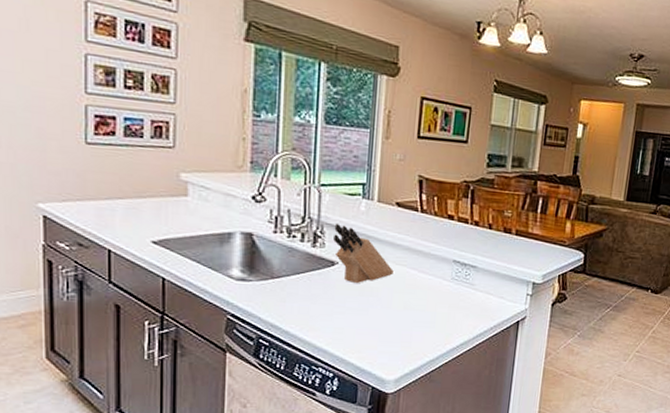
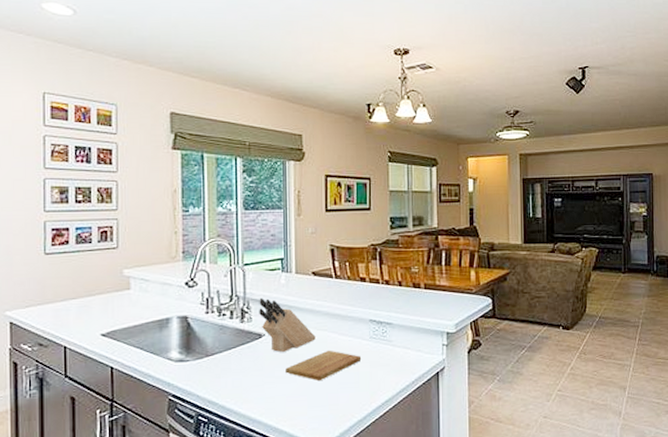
cutting board: none [358,286,441,317] -> present [285,350,362,381]

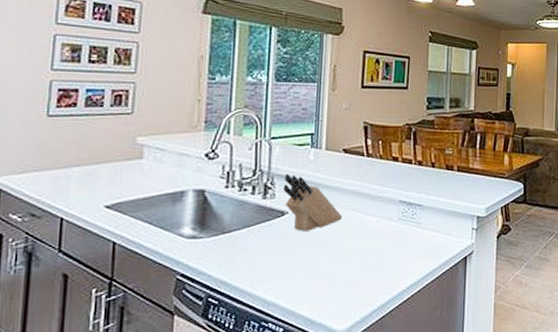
cutting board: present [285,350,362,381] -> none [307,230,389,263]

